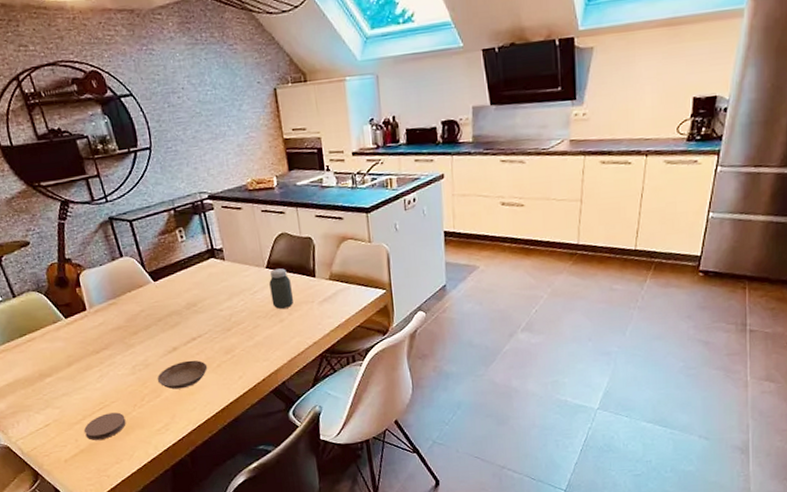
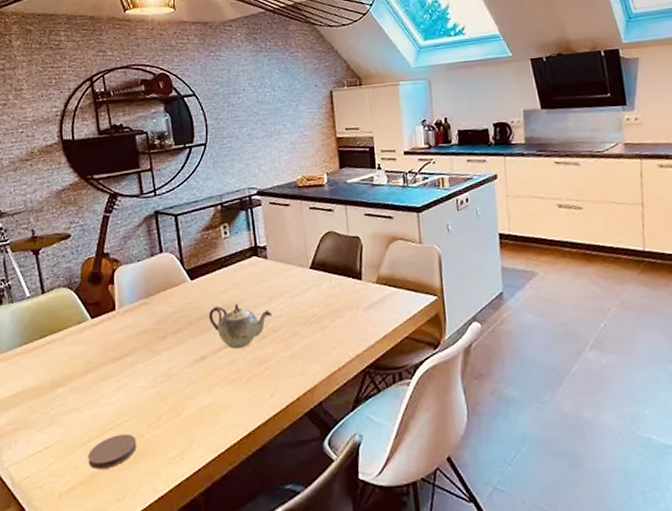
saucer: present [157,360,208,390] -> none [179,371,237,407]
teapot: none [174,301,235,341] -> present [208,303,273,349]
jar: present [269,268,294,310] -> none [312,269,338,316]

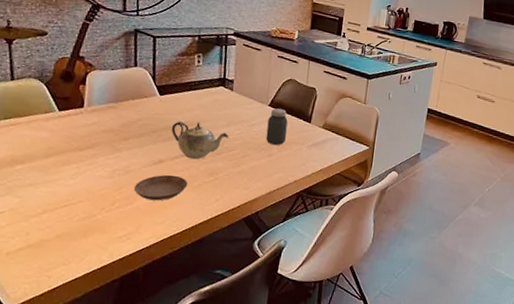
coaster: present [88,434,137,469] -> none [39,211,89,238]
saucer: none [179,371,237,407] -> present [133,174,188,201]
jar: none [312,269,338,316] -> present [265,108,288,146]

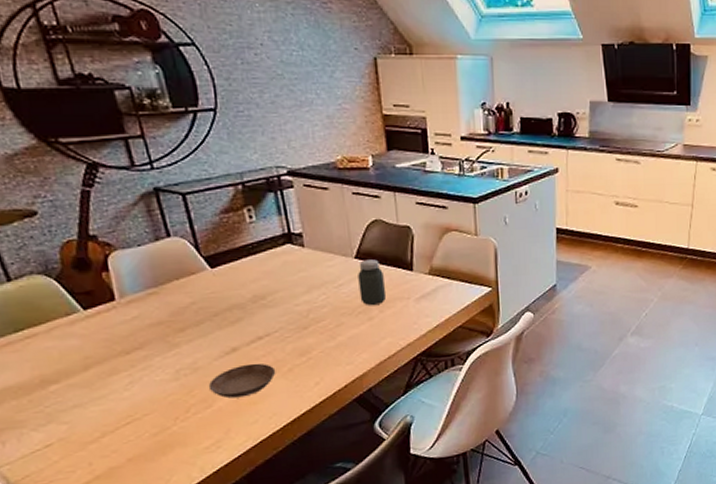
teapot: present [171,121,229,160] -> none [236,293,314,341]

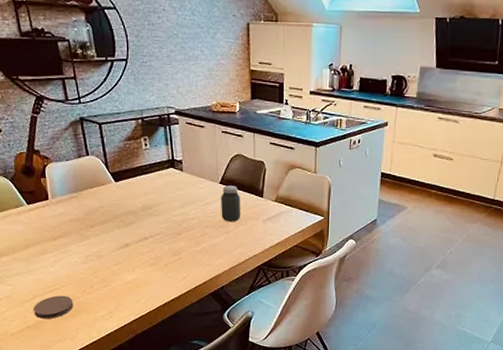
coaster: none [103,427,163,464] -> present [33,296,74,319]
saucer: present [208,363,276,399] -> none [107,257,155,282]

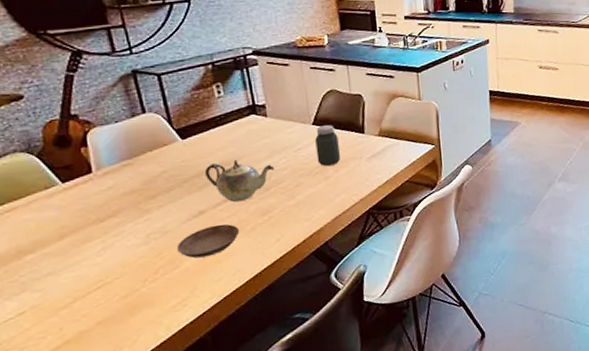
coaster: present [33,296,74,319] -> none [73,290,132,328]
saucer: none [107,257,155,282] -> present [176,223,240,259]
teapot: none [131,205,186,241] -> present [204,159,275,203]

